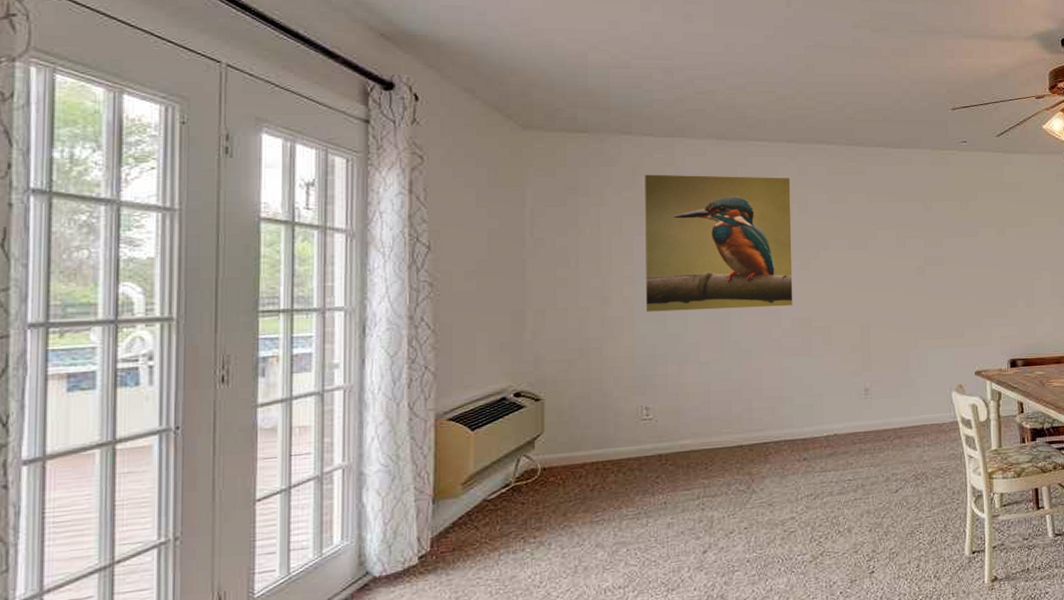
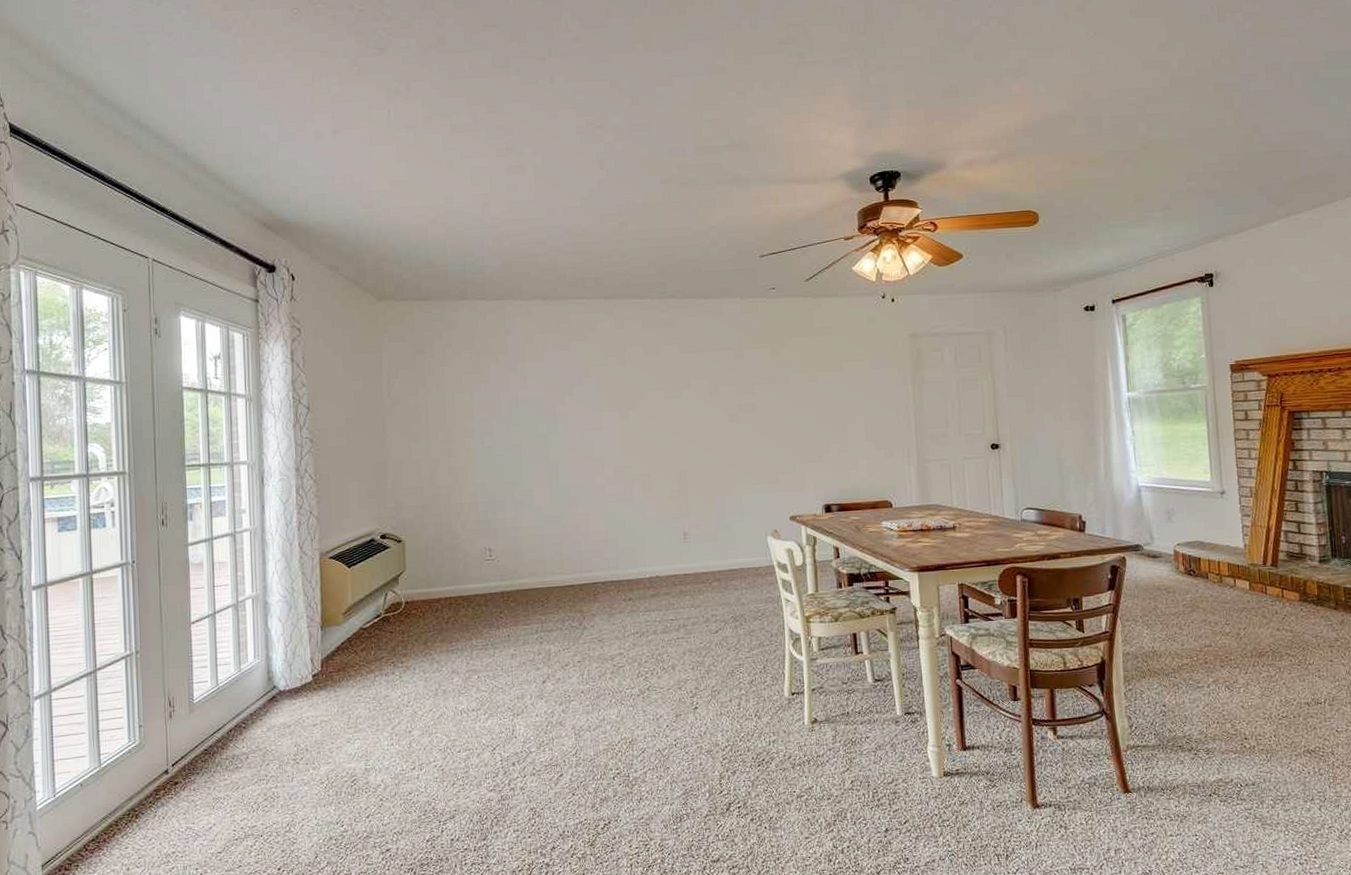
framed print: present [643,174,793,312] -> none [479,331,615,462]

